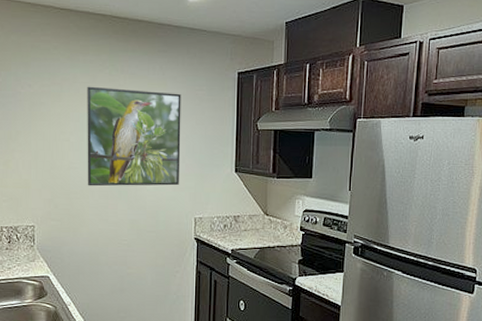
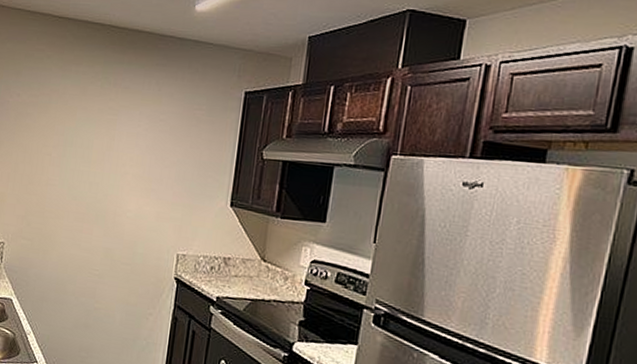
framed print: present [87,86,181,187] -> none [63,98,177,215]

